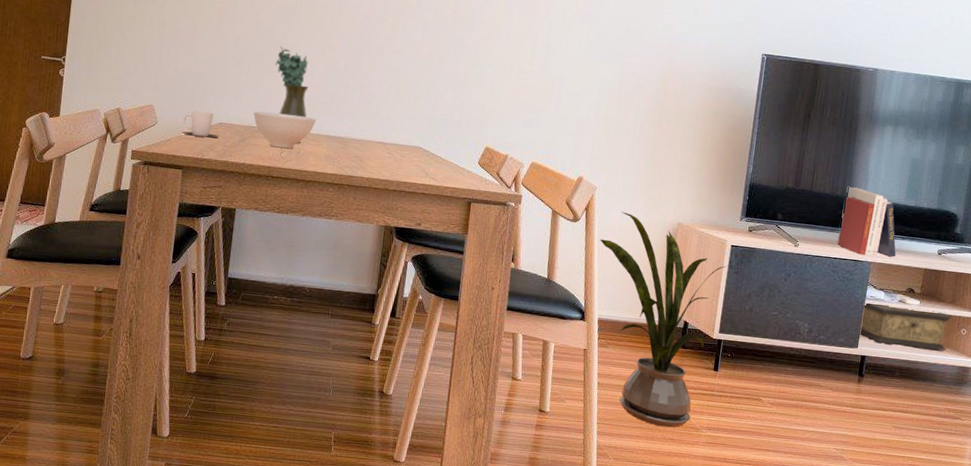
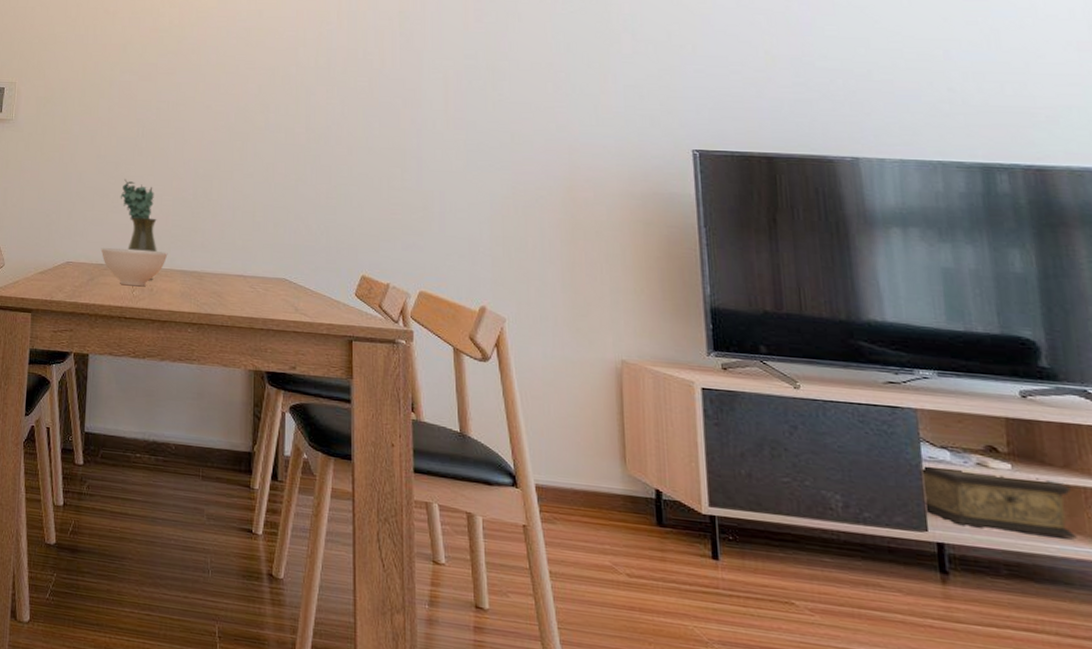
cup: present [181,110,219,138] -> none [29,250,67,278]
house plant: present [599,211,727,428] -> none [520,347,701,639]
books: present [837,186,896,258] -> none [853,307,954,403]

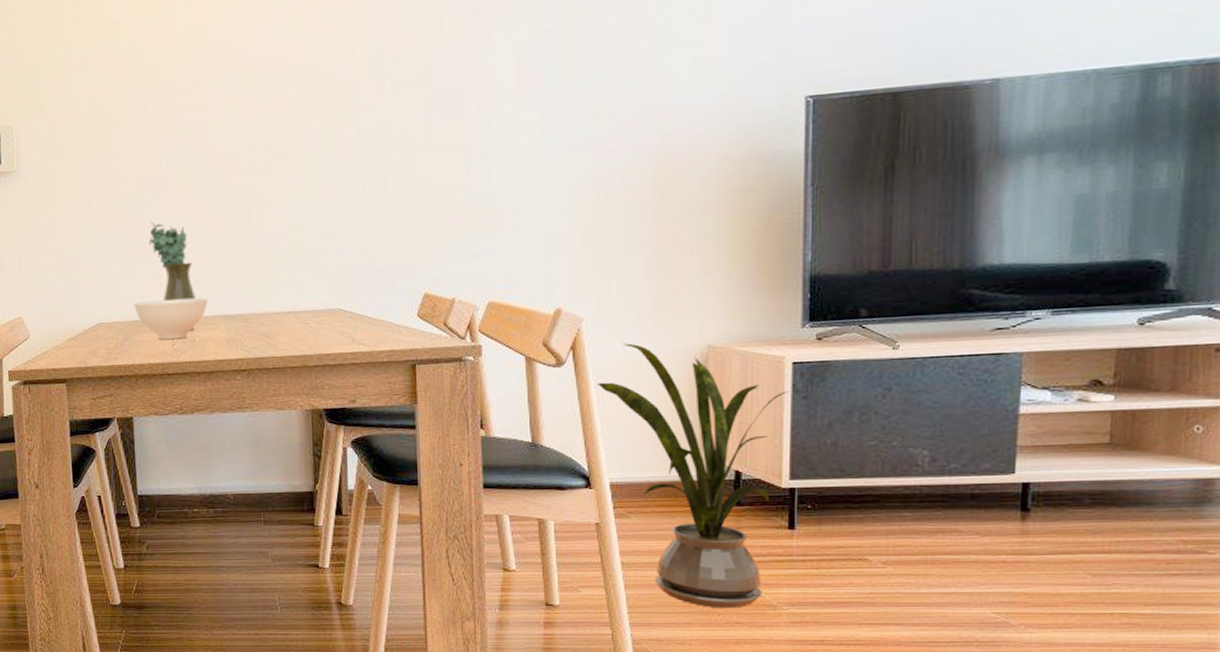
house plant: none [520,347,701,639] -> present [597,343,789,608]
decorative box: present [922,466,1077,539] -> none [1014,406,1173,463]

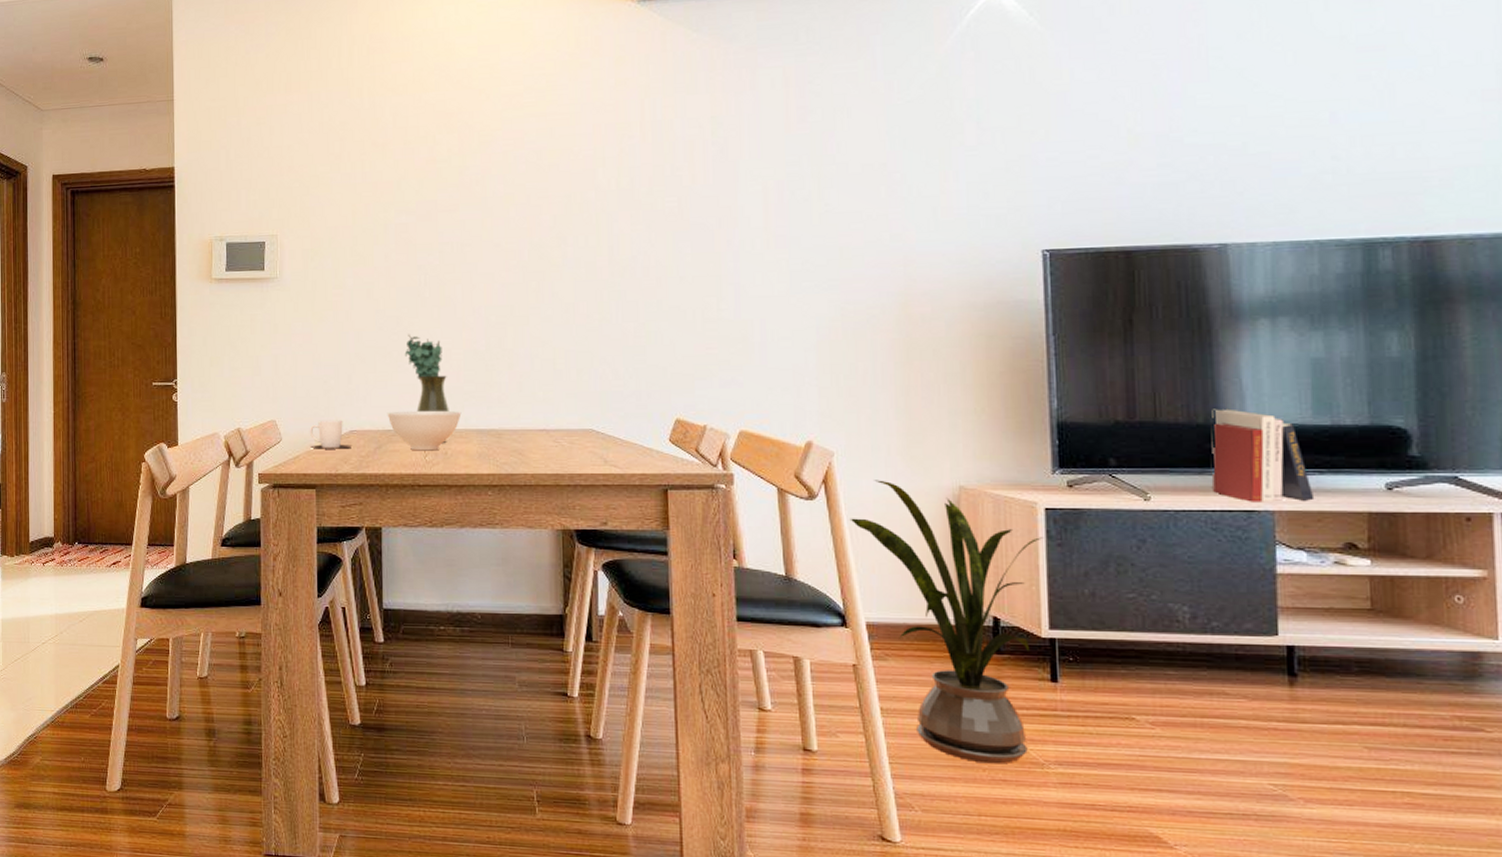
cup: none [56,313,99,344] -> present [309,420,351,449]
books: none [961,251,1065,345] -> present [1211,408,1315,502]

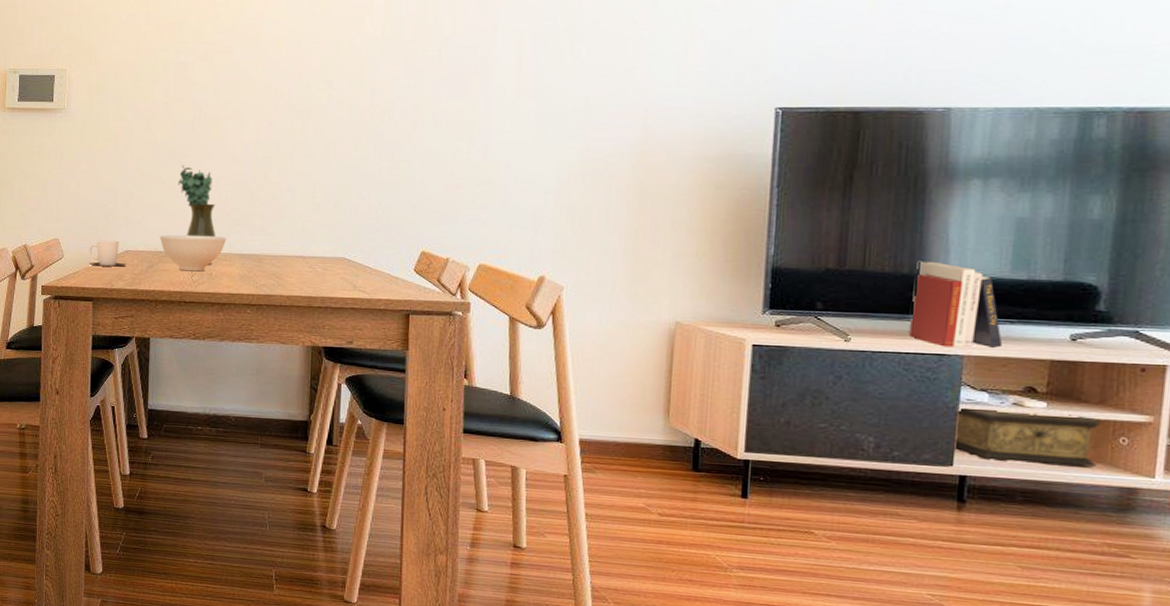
house plant: present [849,480,1043,764] -> none [573,313,748,567]
decorative box: none [1275,569,1433,631] -> present [953,407,1100,467]

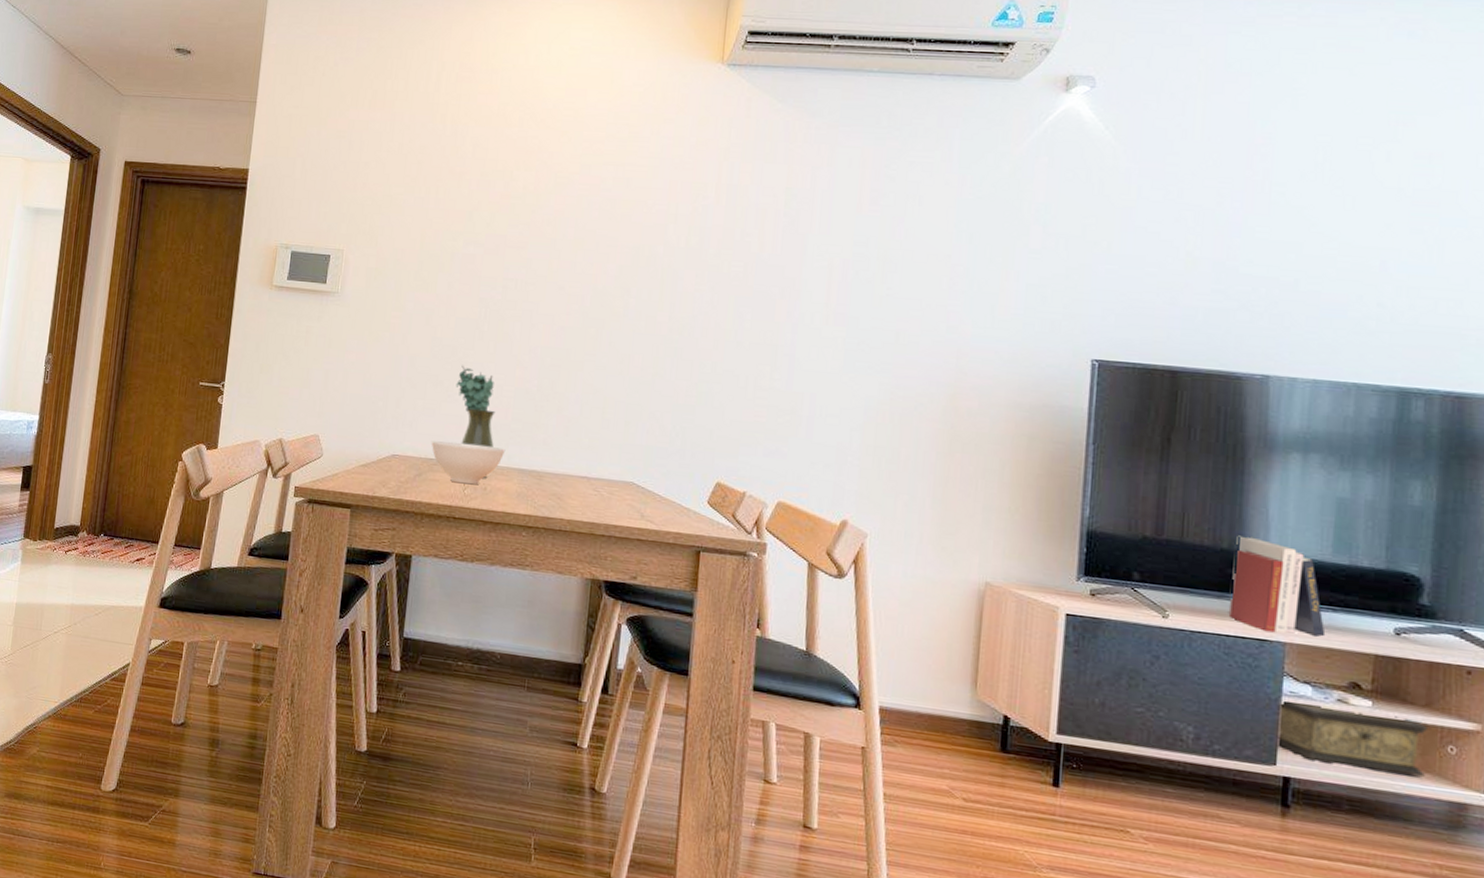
cup: present [88,240,126,267] -> none [349,440,392,472]

